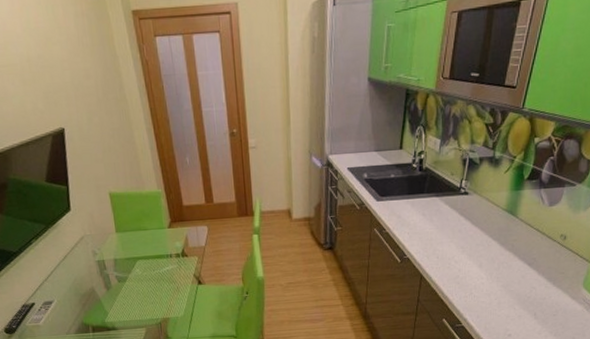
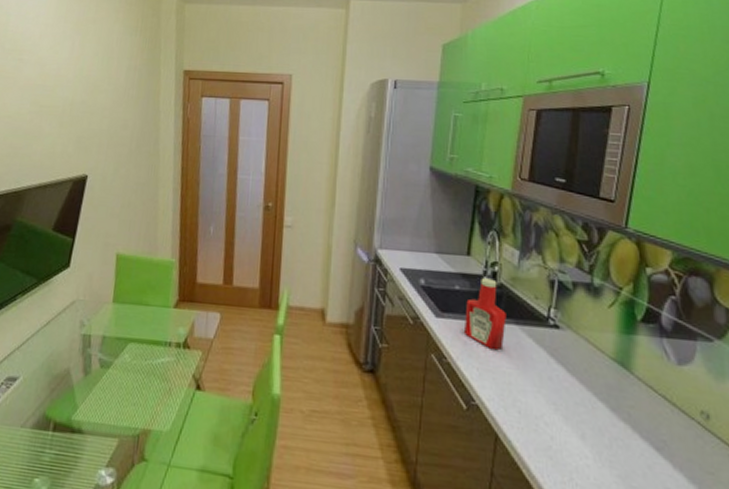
ketchup bottle: none [397,165,430,218] -> present [463,278,507,351]

